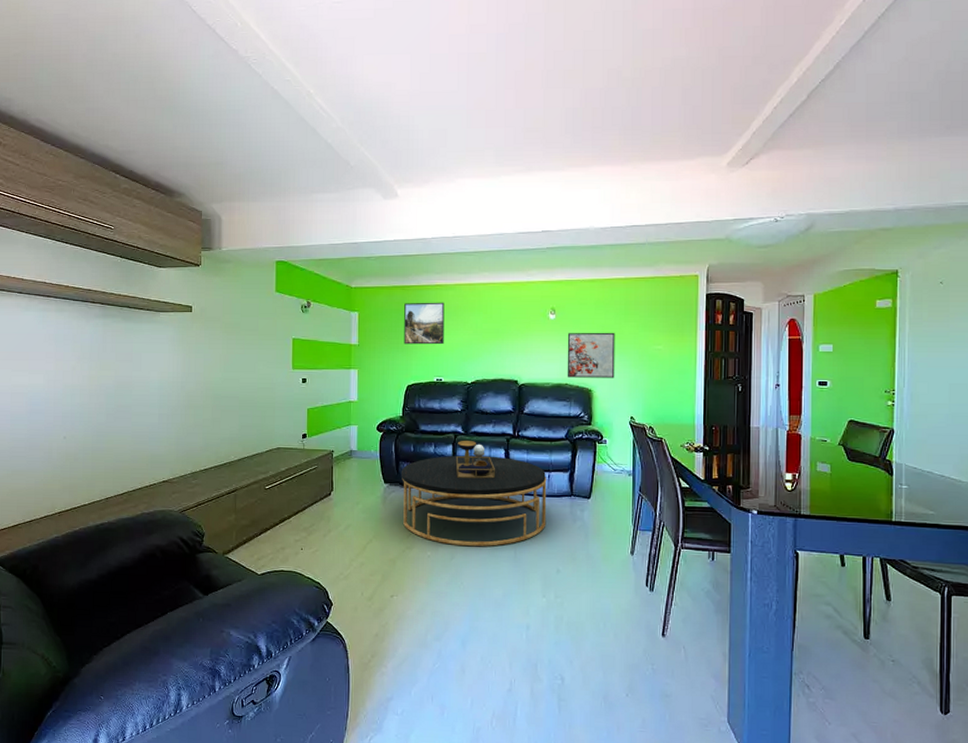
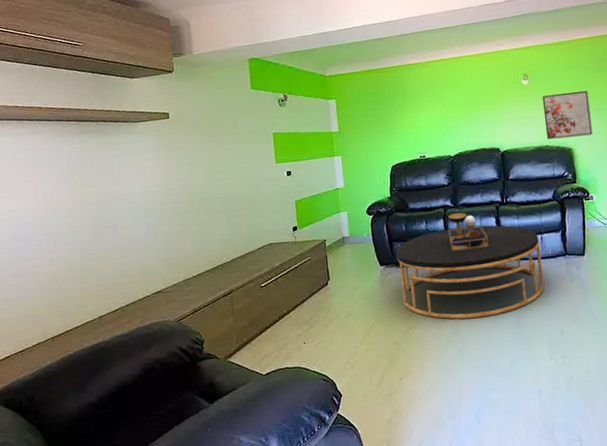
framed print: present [404,302,445,345] -> none [380,80,423,126]

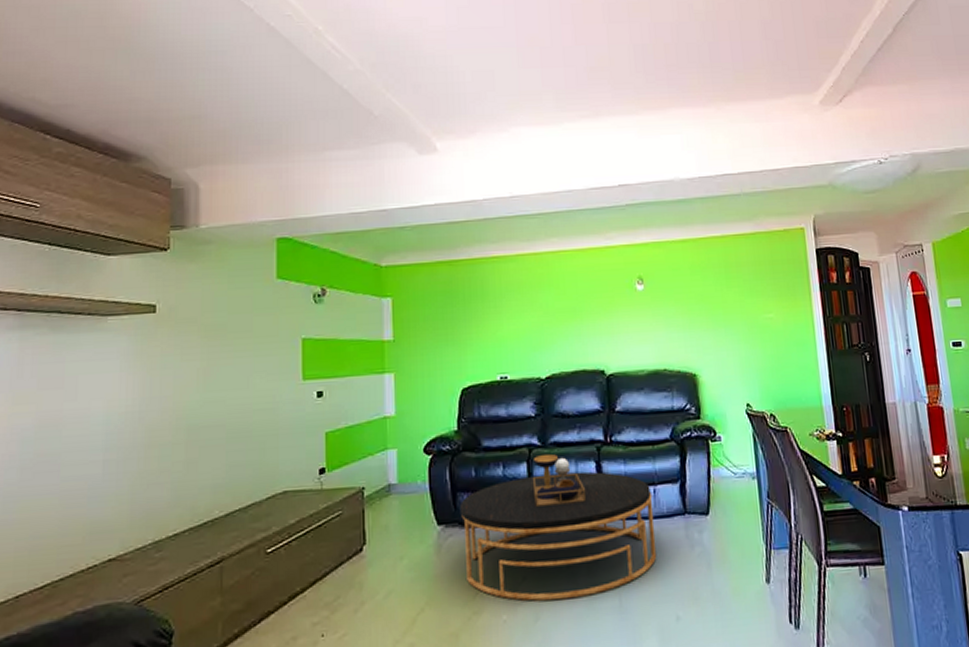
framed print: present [542,90,593,139] -> none [660,301,722,362]

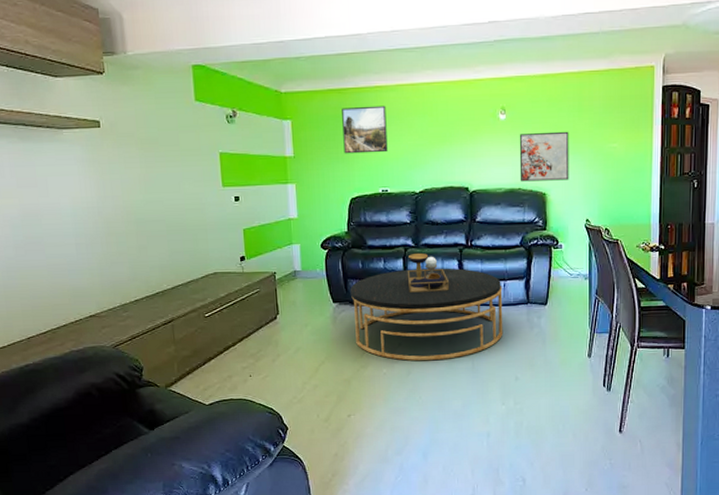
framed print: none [452,278,507,335] -> present [342,105,388,154]
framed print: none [660,301,722,362] -> present [519,131,569,182]

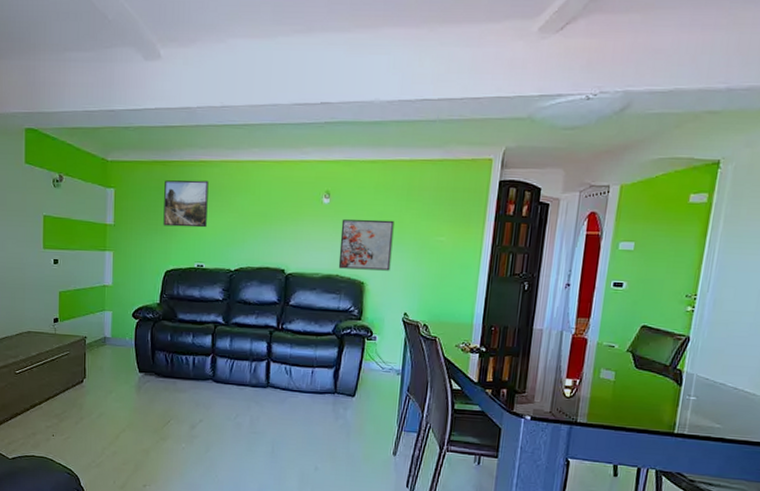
coffee table: present [350,253,503,361] -> none [156,331,310,441]

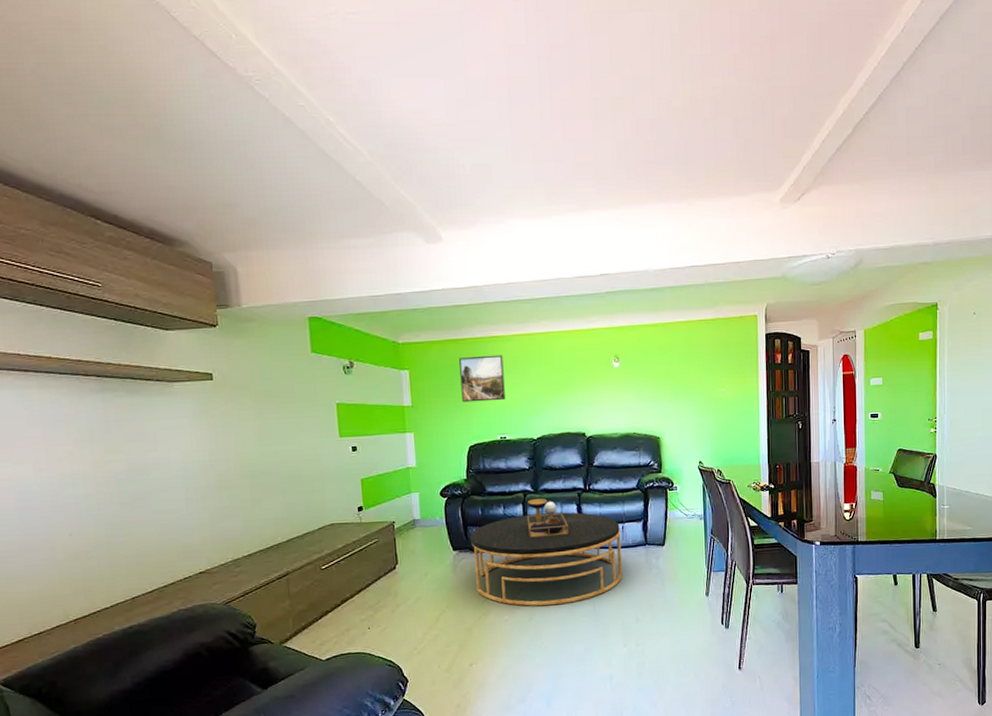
coffee table: none [156,331,310,441] -> present [470,499,623,606]
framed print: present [338,219,395,271] -> none [632,377,682,426]

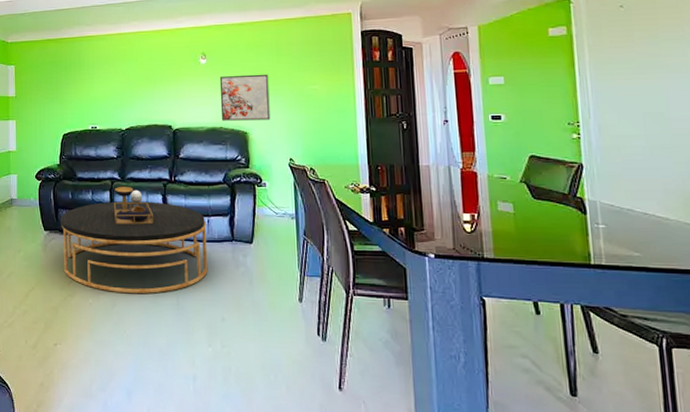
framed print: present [459,355,505,403] -> none [58,52,97,95]
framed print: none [632,377,682,426] -> present [219,74,271,121]

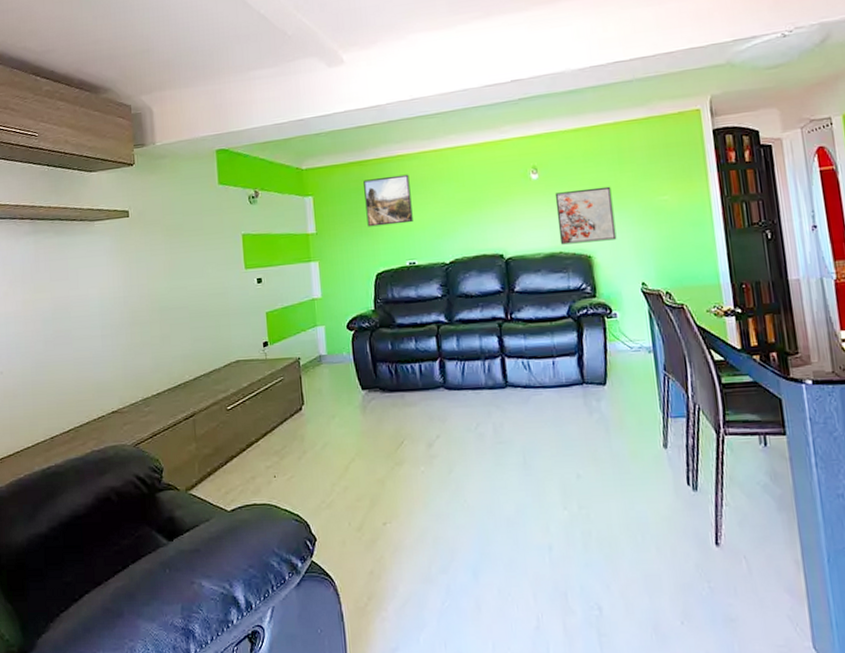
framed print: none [58,52,97,95] -> present [363,174,413,227]
coffee table: present [60,187,208,294] -> none [379,330,557,456]

